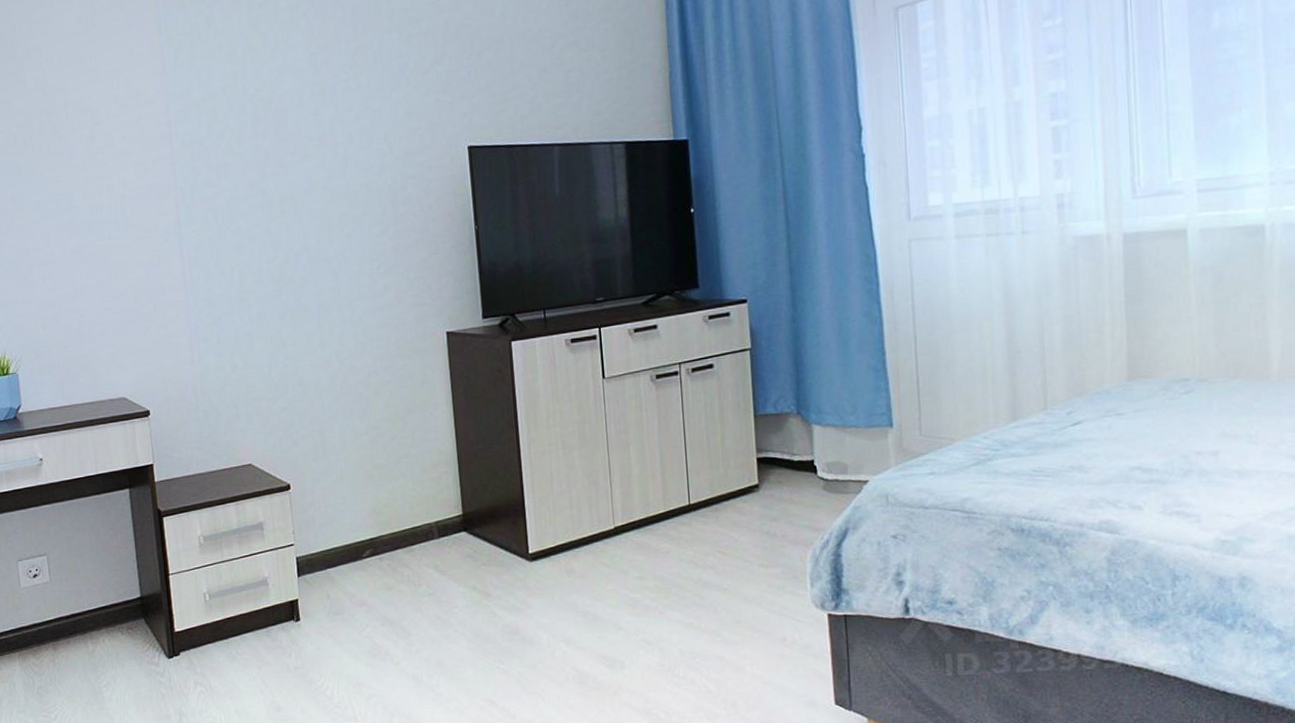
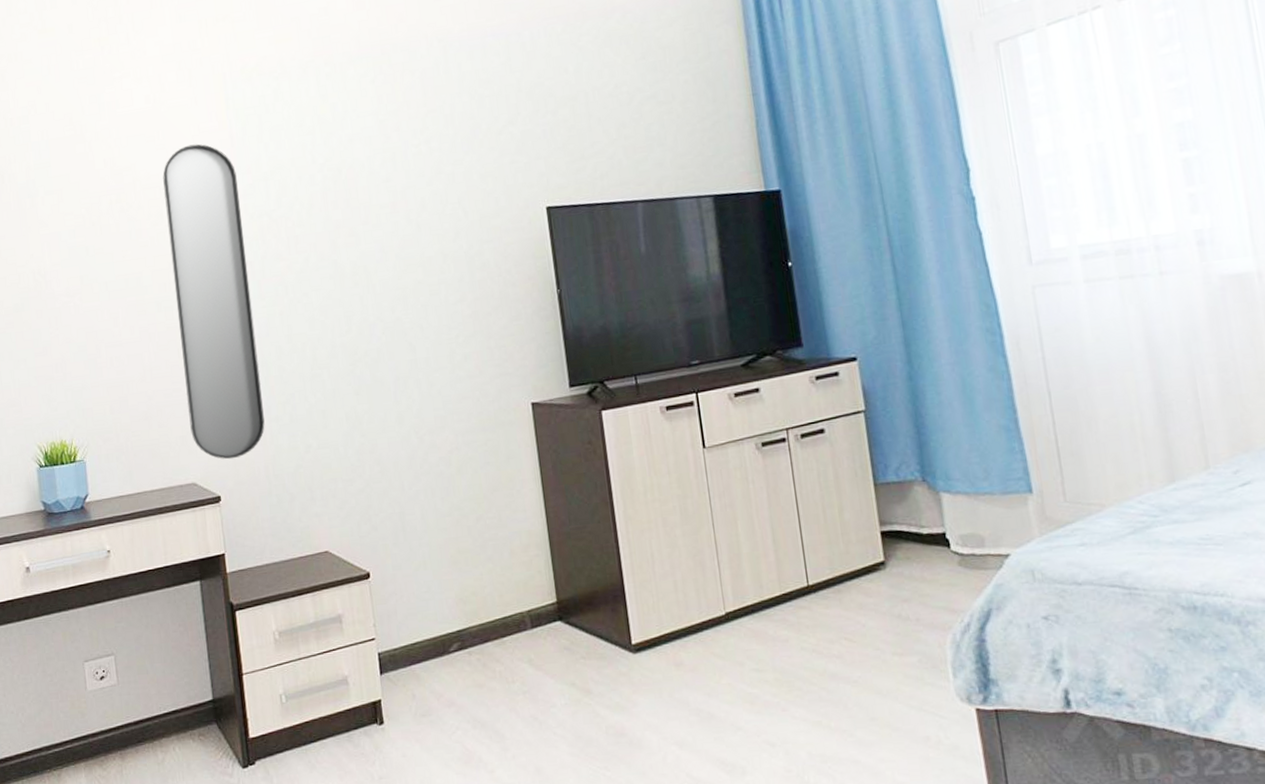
home mirror: none [94,68,193,376] -> present [163,144,265,460]

